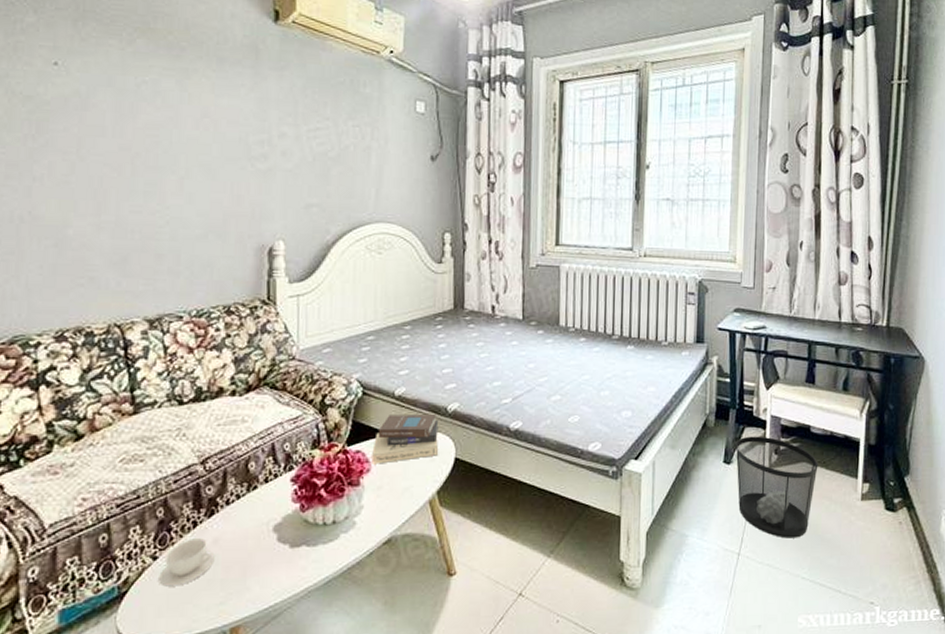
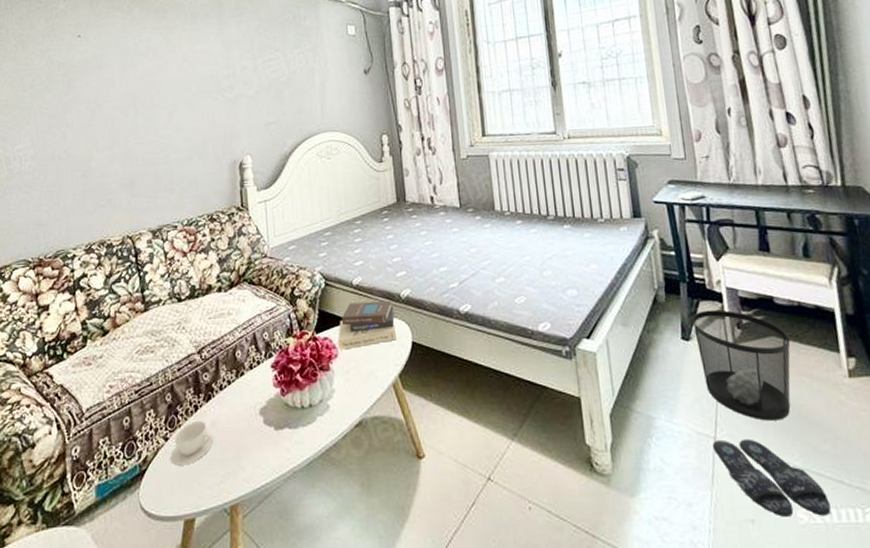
slippers: none [736,554,826,622] -> present [713,438,831,517]

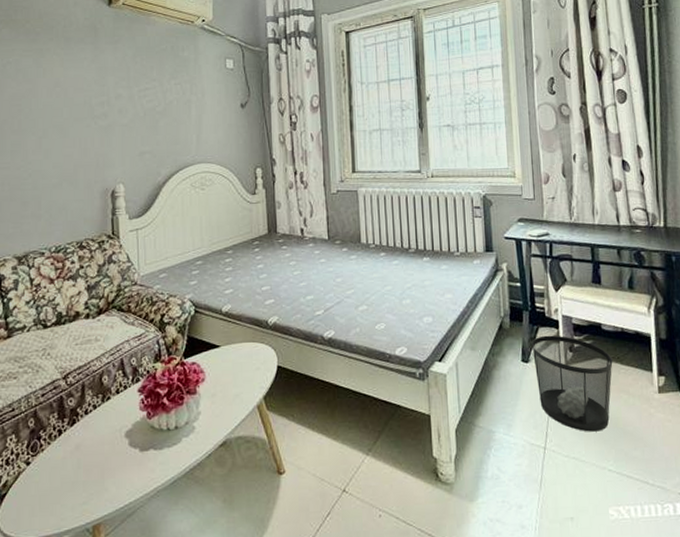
teacup: present [170,421,214,466] -> none [32,445,77,489]
books: present [338,301,396,350] -> none [206,328,262,374]
slippers: present [713,438,831,517] -> none [543,448,636,514]

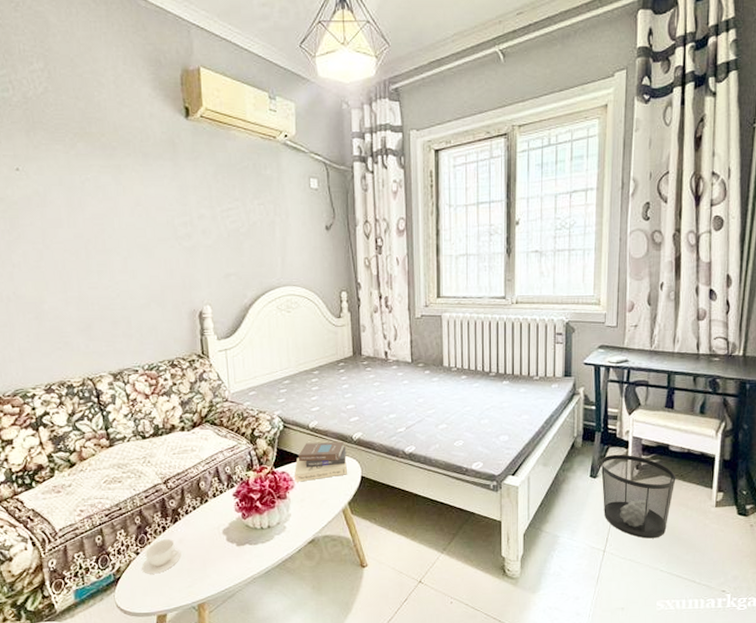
teacup: none [32,445,77,489] -> present [142,539,181,574]
books: none [206,328,262,374] -> present [294,442,347,482]

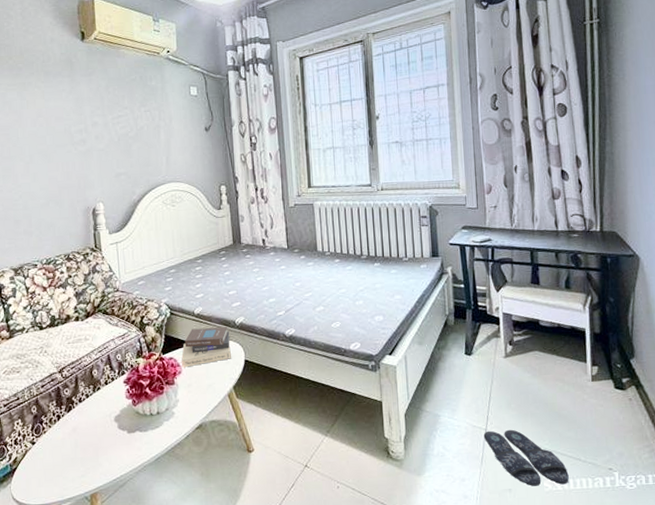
teacup: present [142,539,181,574] -> none [37,428,75,464]
waste bin: present [600,454,676,539] -> none [474,330,550,416]
slippers: none [602,551,682,606] -> present [484,429,569,486]

